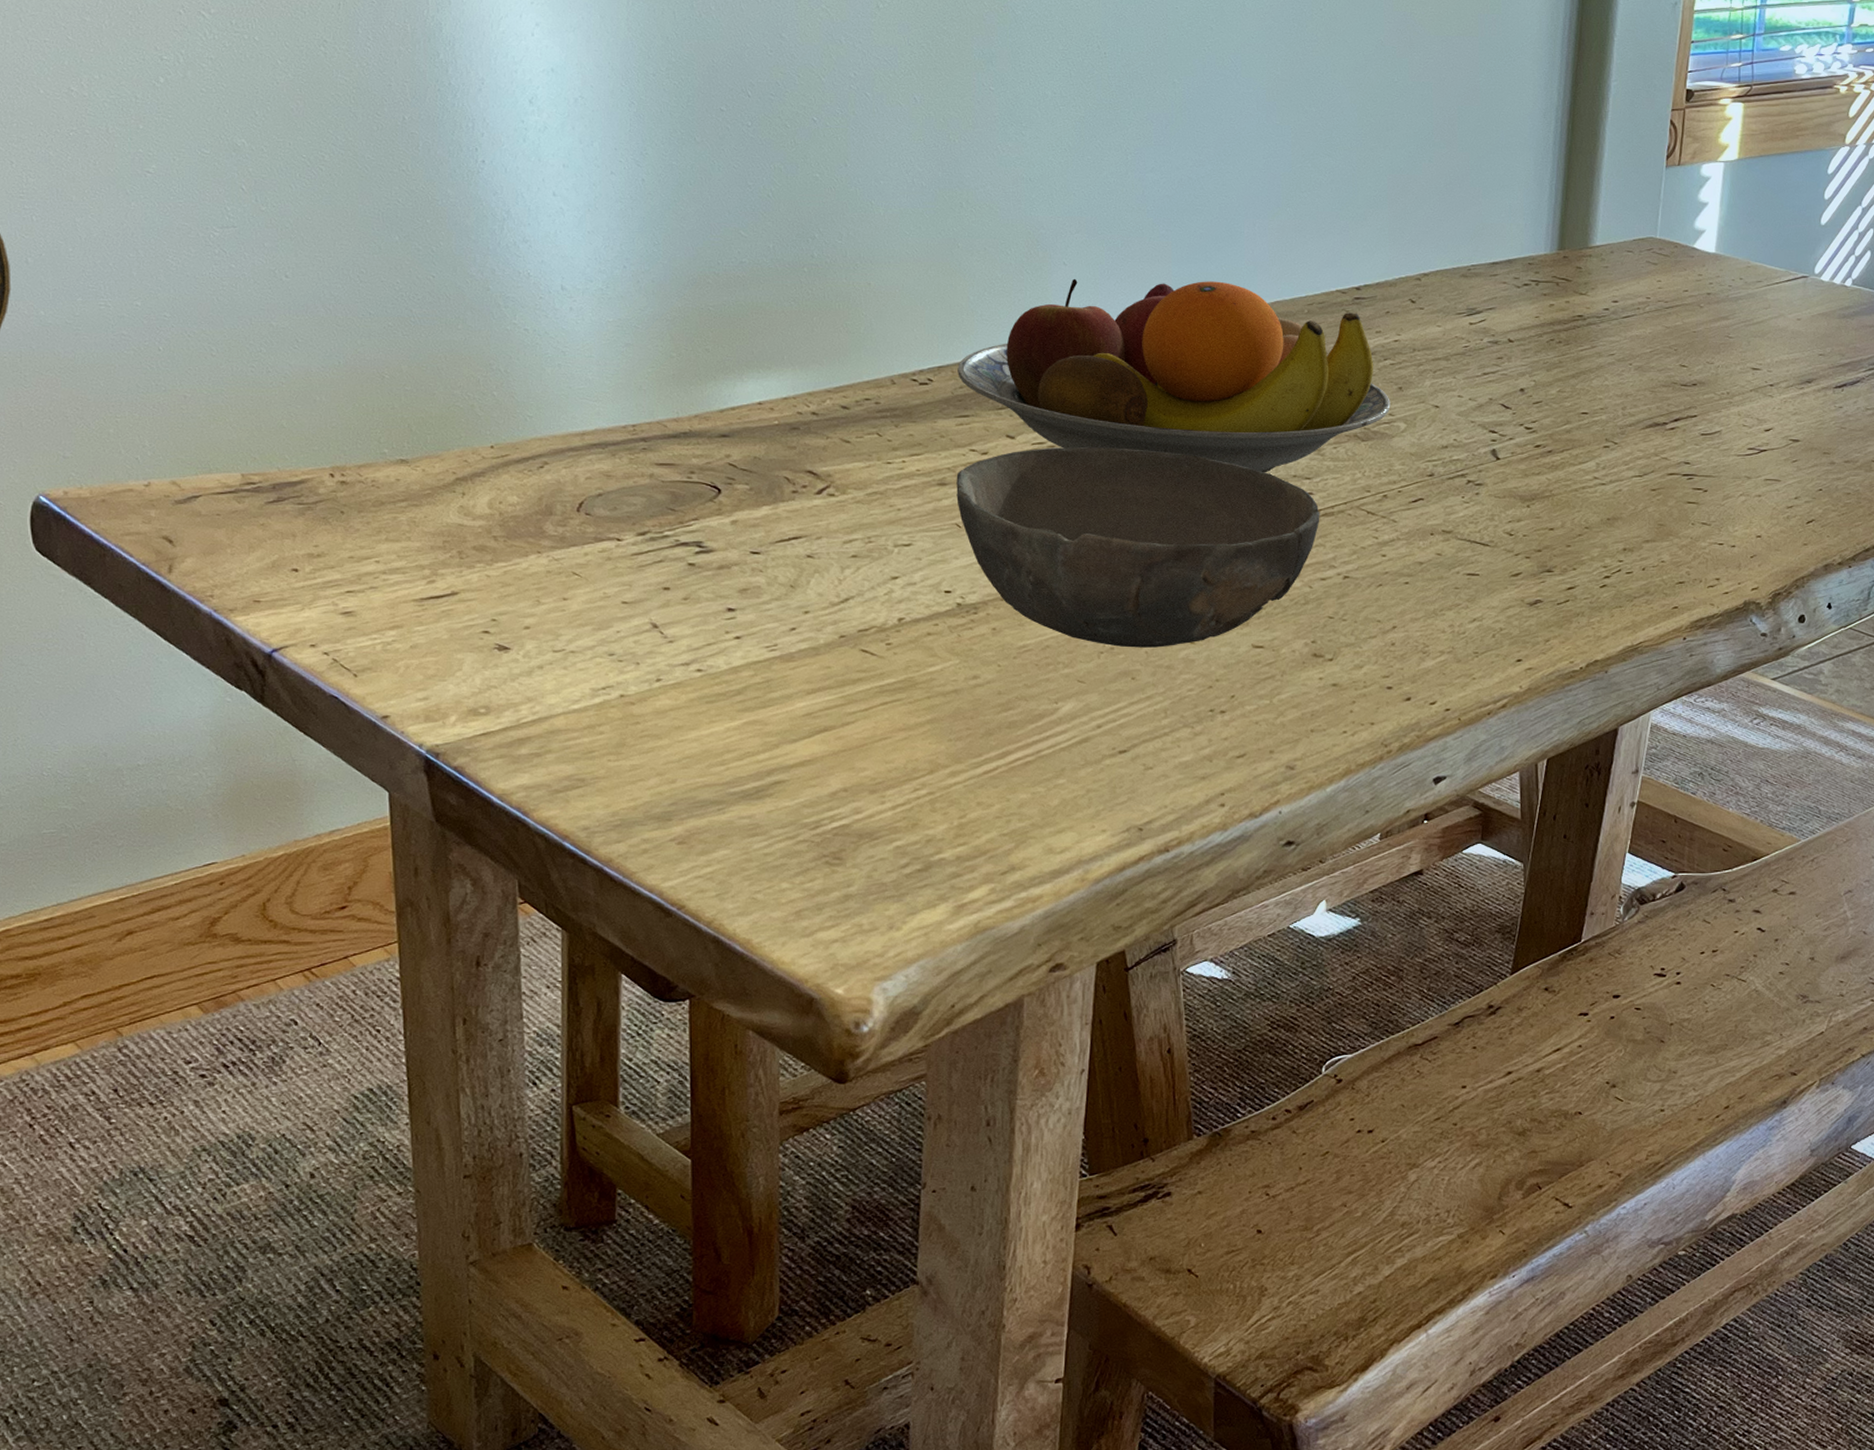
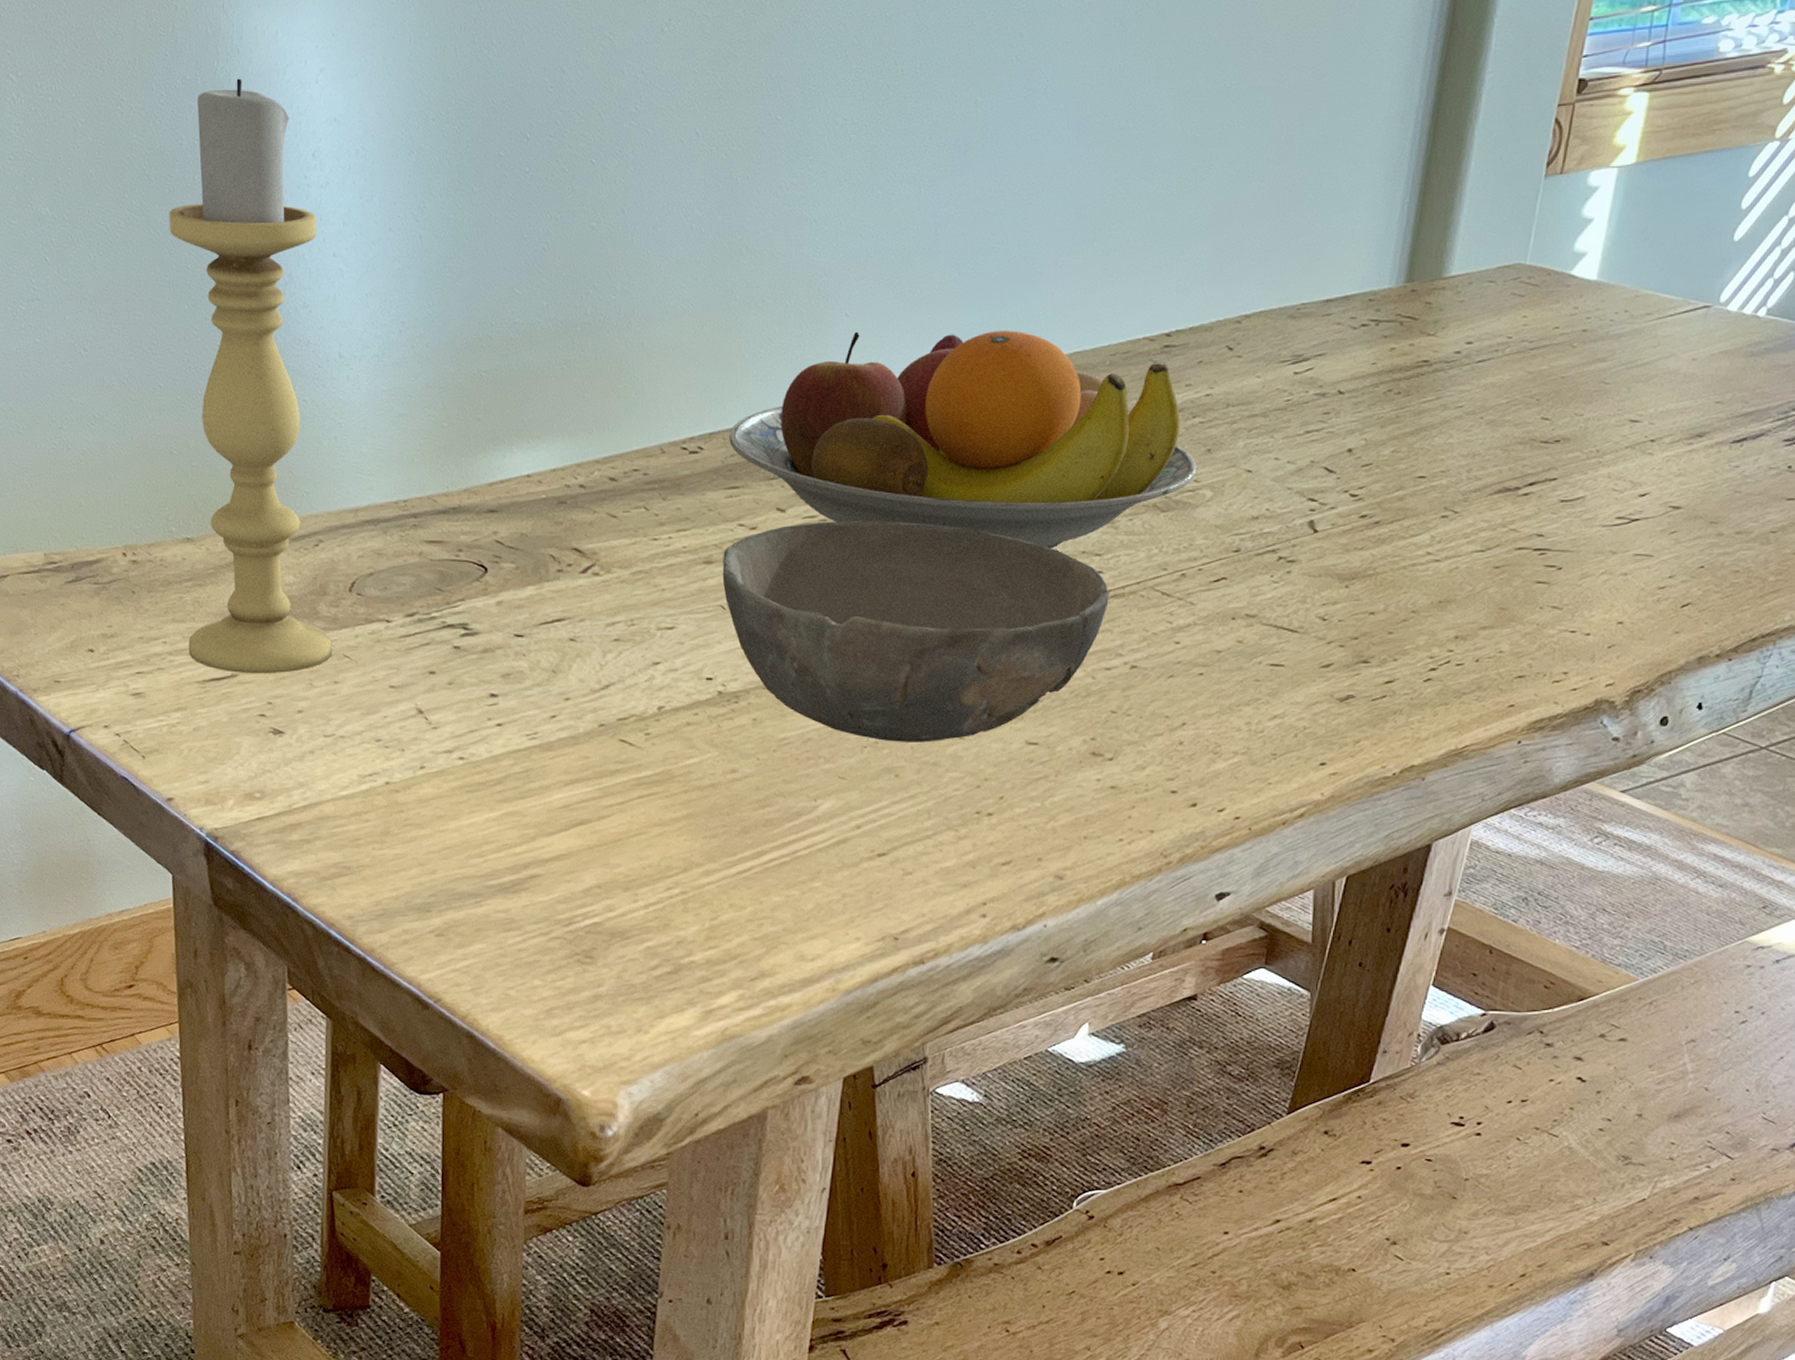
candle holder: none [377,27,561,592] -> present [169,78,333,674]

